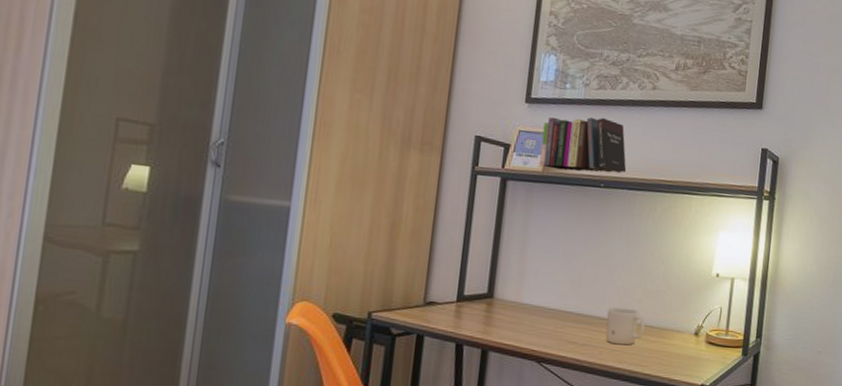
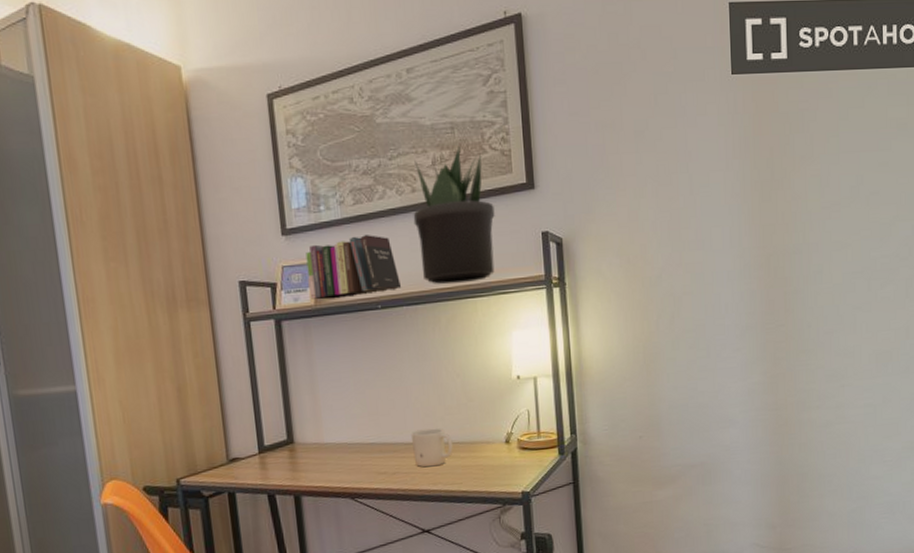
planter: none [647,58,724,181] -> present [413,145,495,285]

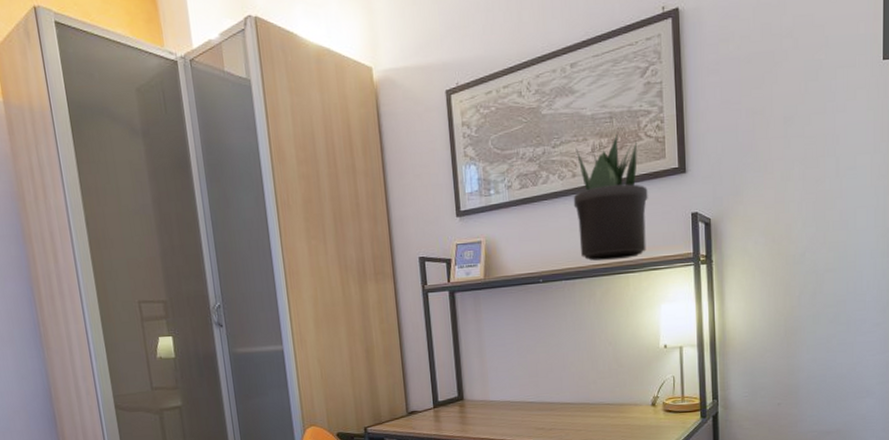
books: present [306,235,402,300] -> none [477,216,561,274]
mug: present [410,428,453,468] -> none [566,390,604,425]

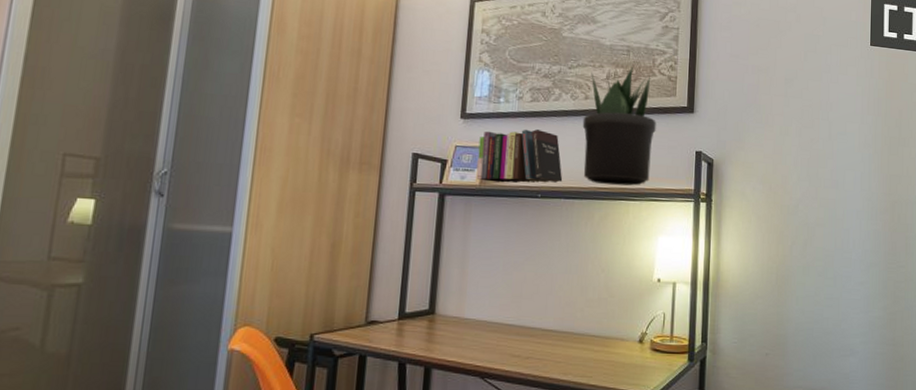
books: none [477,216,561,274] -> present [476,129,563,184]

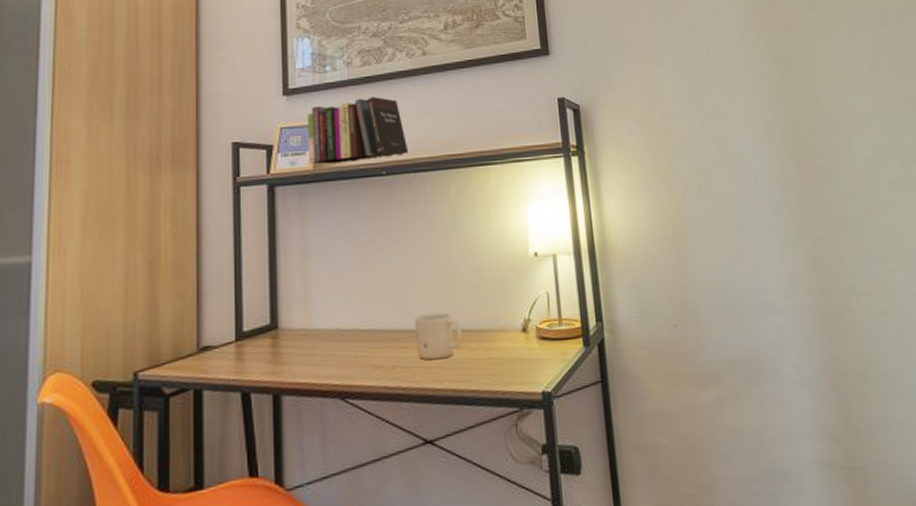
mug: none [549,317,589,356] -> present [413,312,463,361]
planter: present [582,66,656,186] -> none [423,11,509,151]

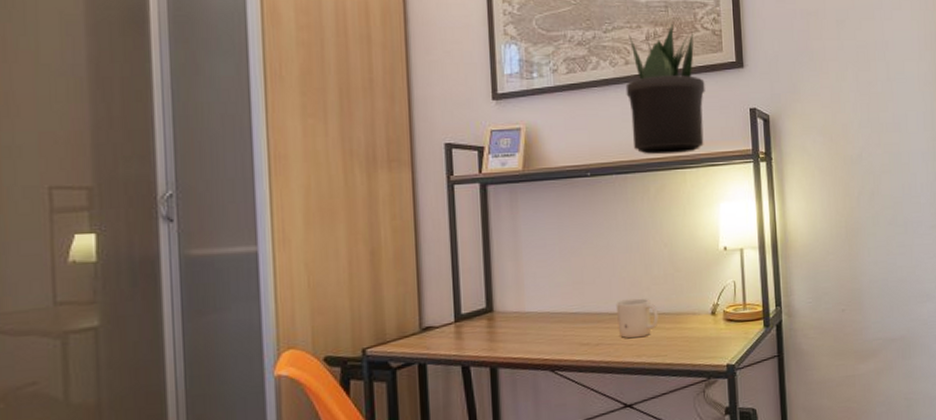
books: present [307,97,409,165] -> none [516,103,612,165]
planter: none [423,11,509,151] -> present [625,23,705,155]

